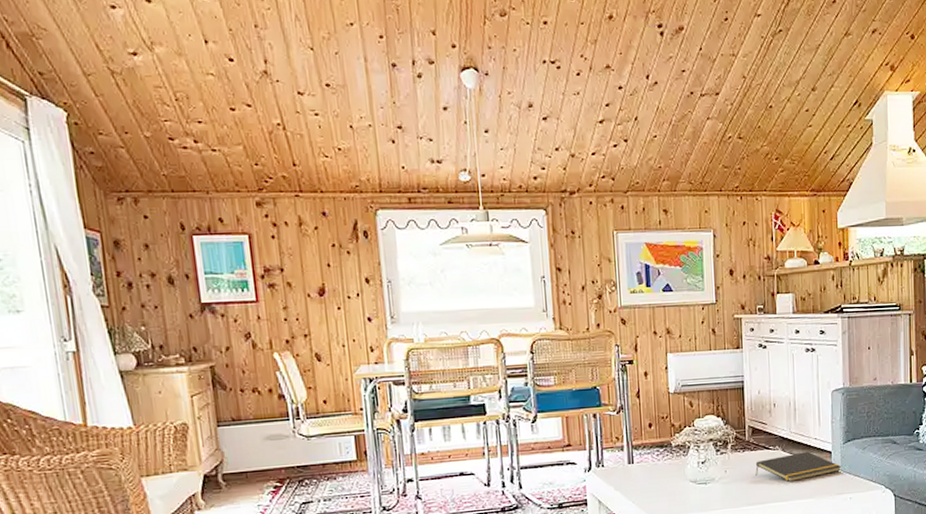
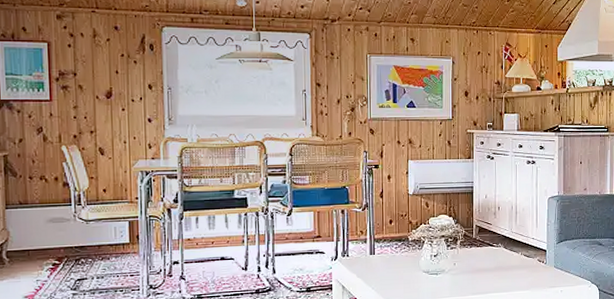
notepad: present [755,451,842,483] -> none [480,249,555,276]

